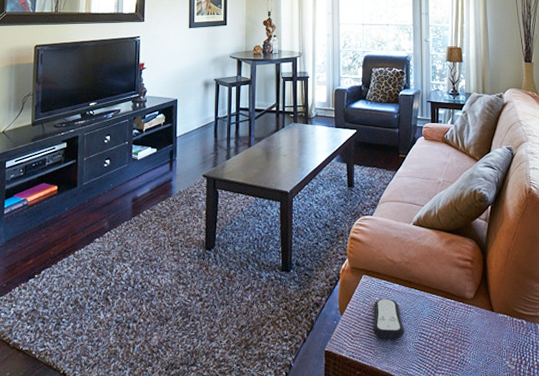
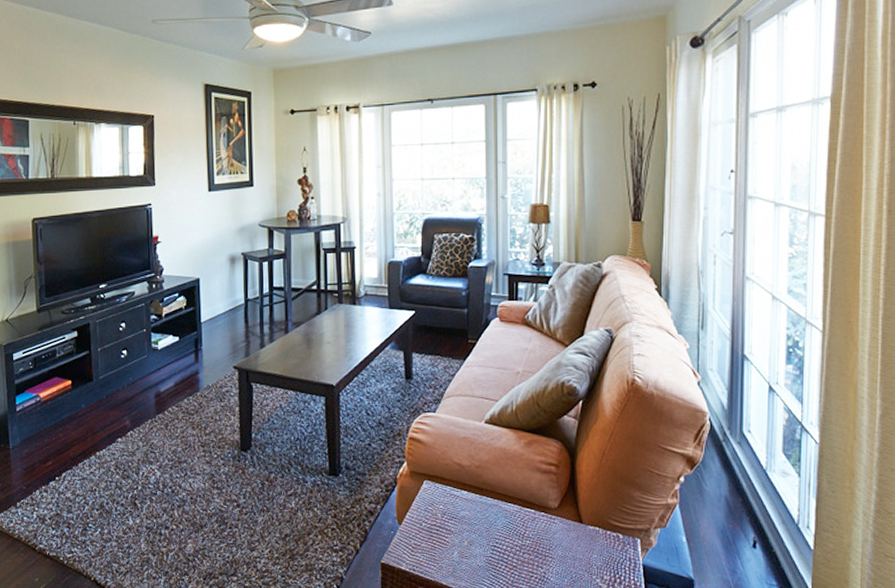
remote control: present [373,298,404,339] -> none [437,507,474,552]

